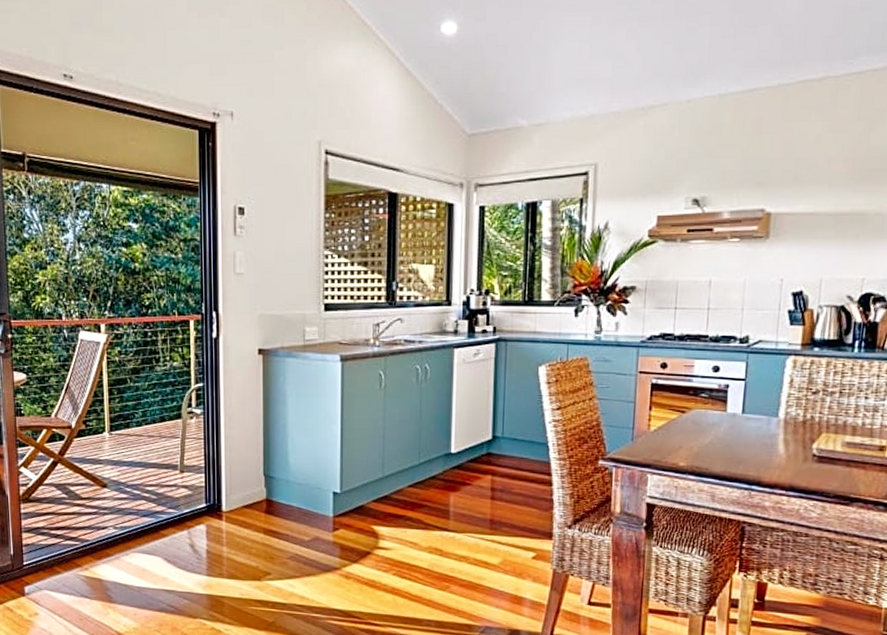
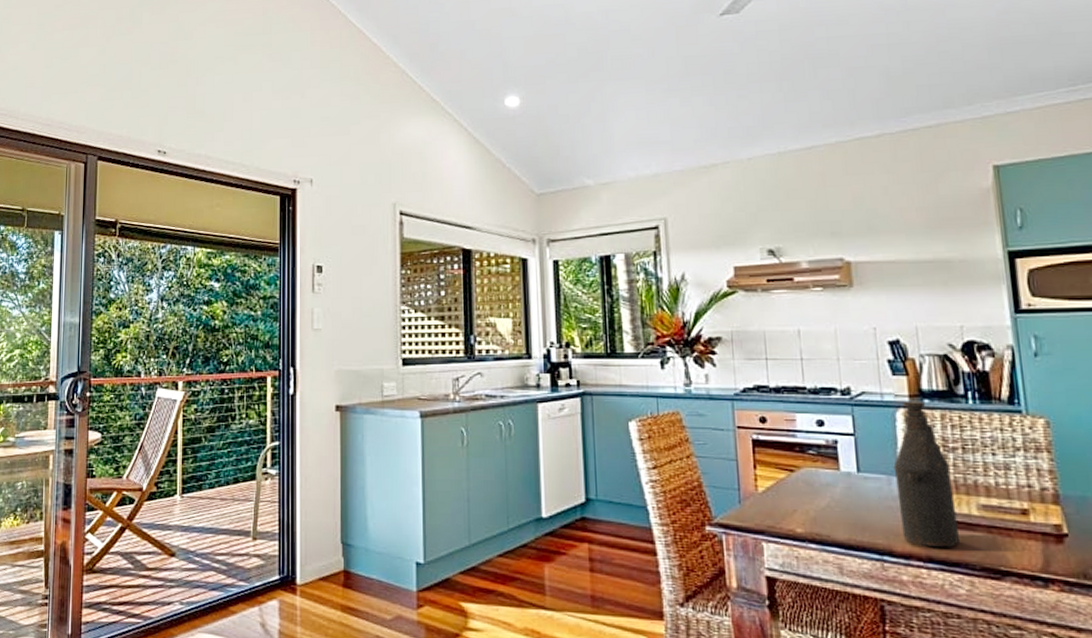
bottle: none [772,349,826,478] -> present [893,401,961,547]

